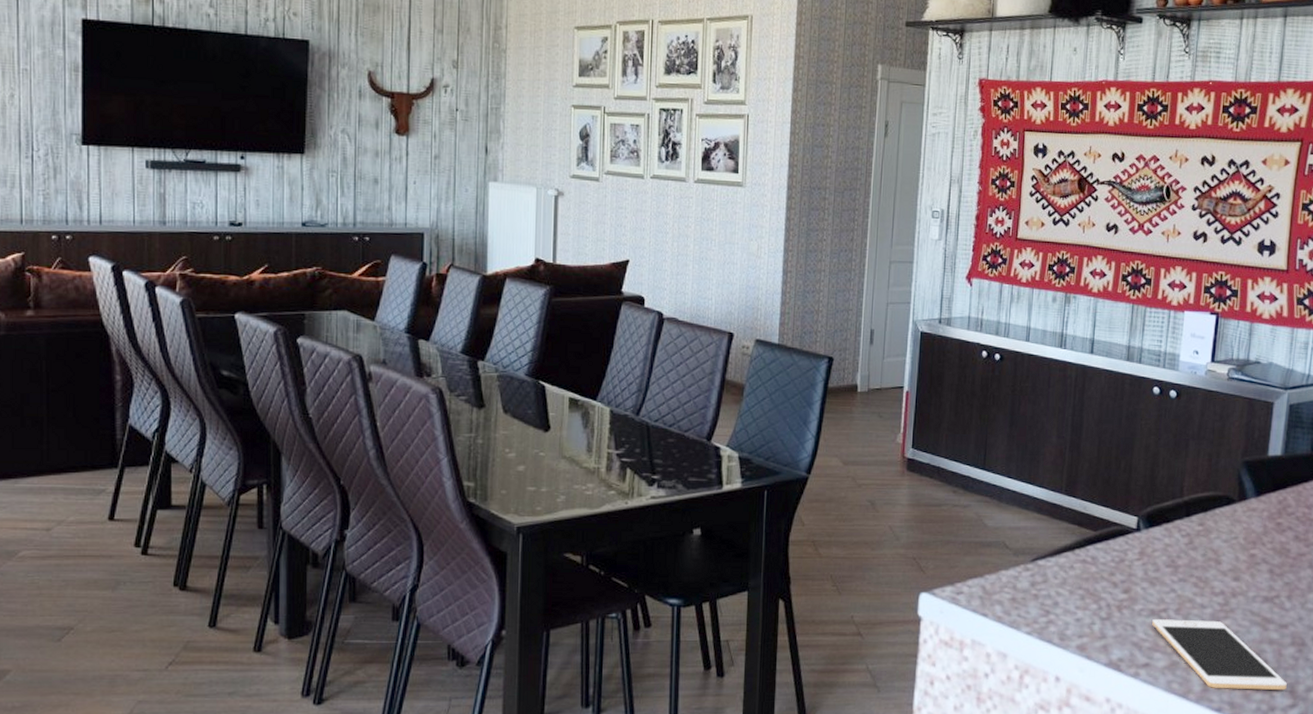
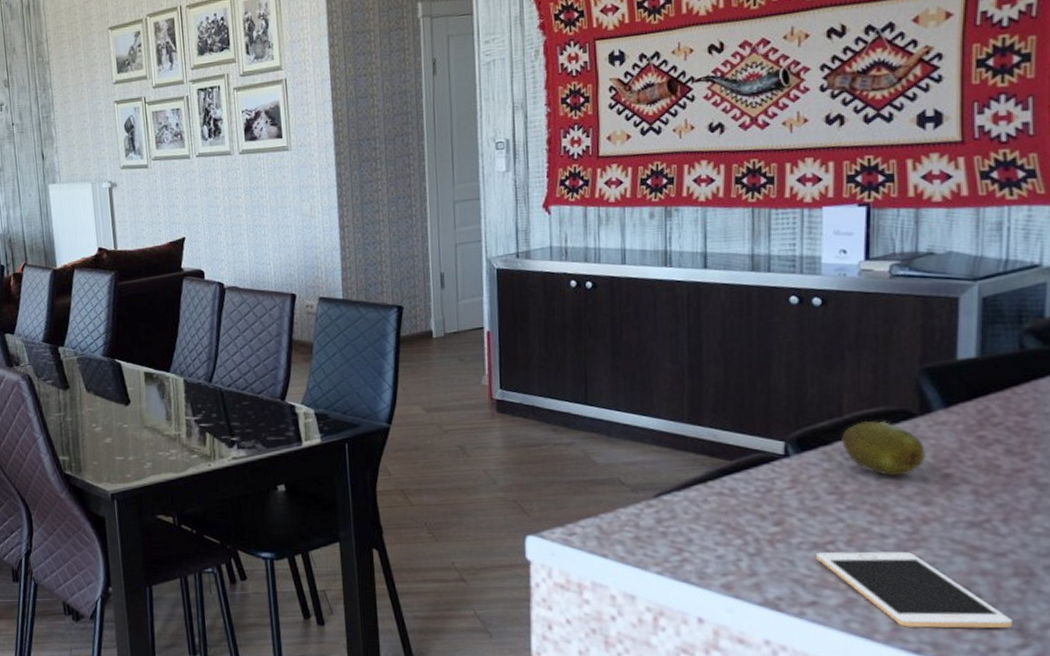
fruit: none [1180,503,1240,554] -> present [842,420,926,477]

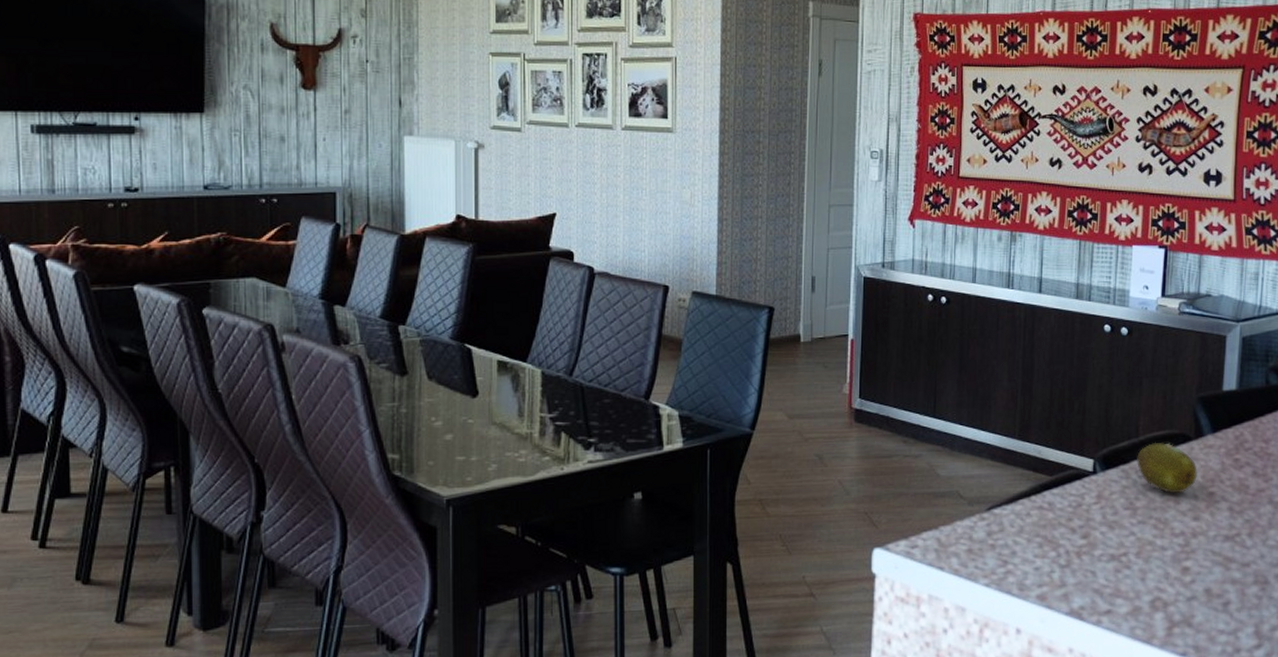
cell phone: present [816,551,1012,629] -> none [1113,562,1251,633]

